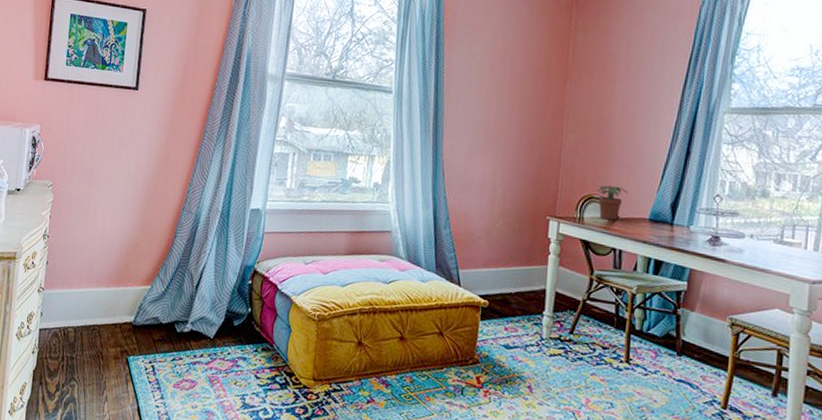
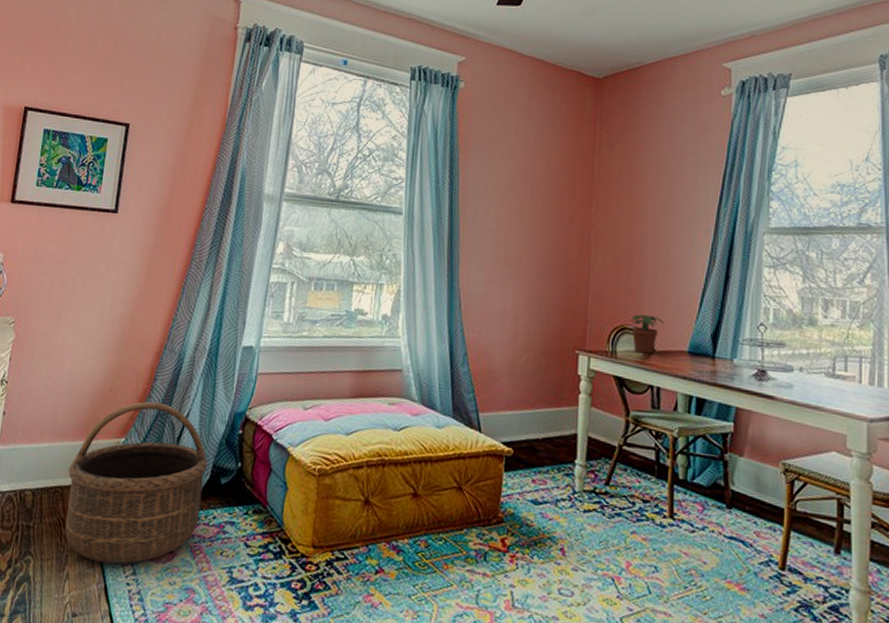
basket: none [103,255,223,390] -> present [65,401,208,565]

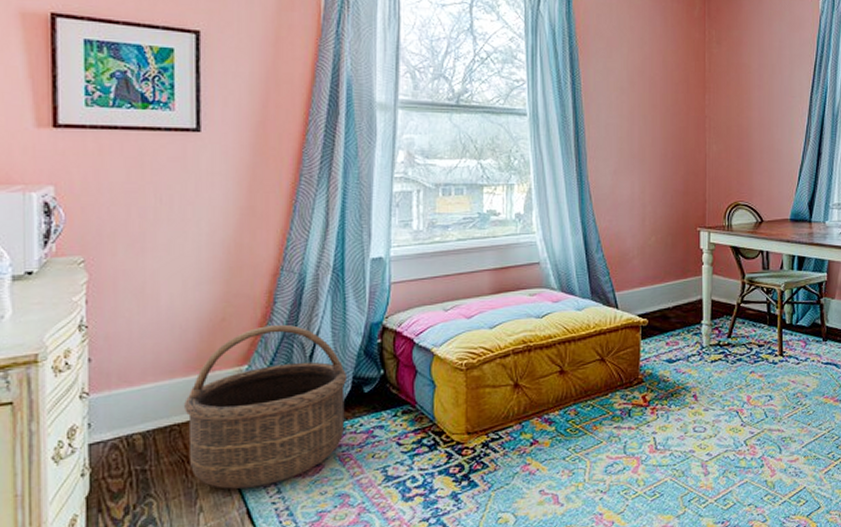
potted plant: present [630,314,665,354] -> none [742,191,770,225]

